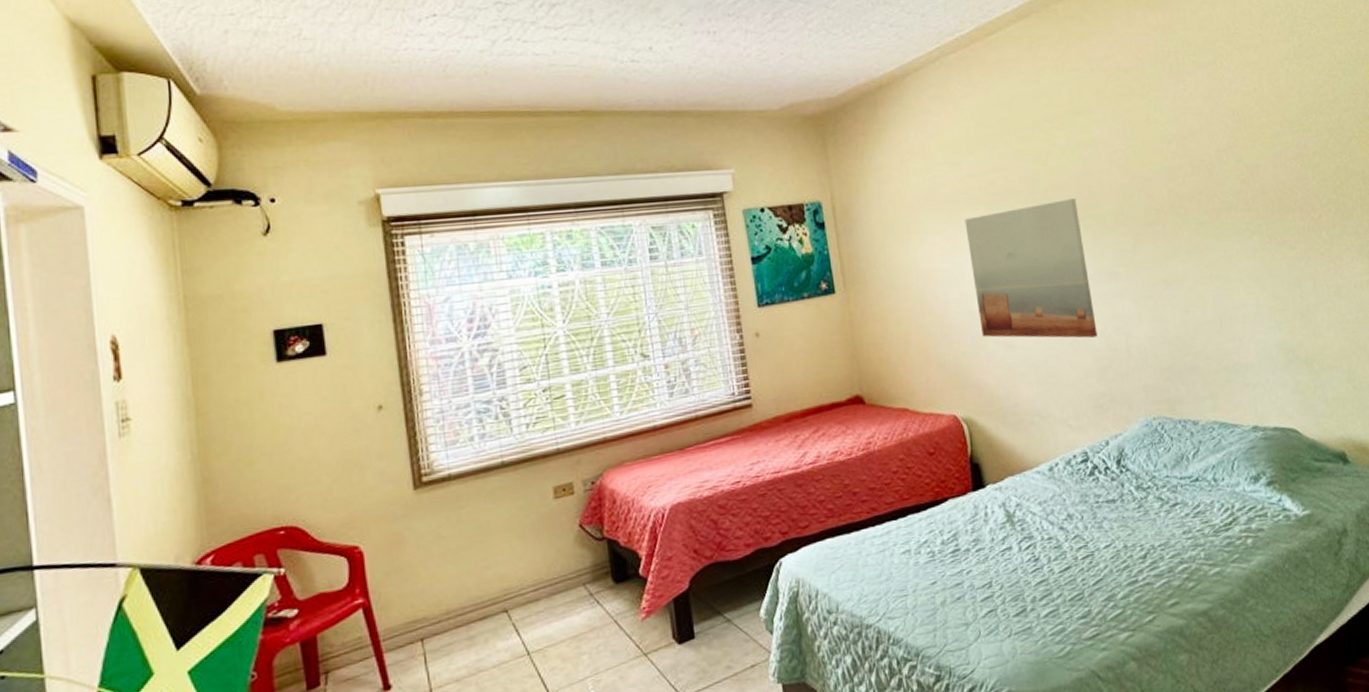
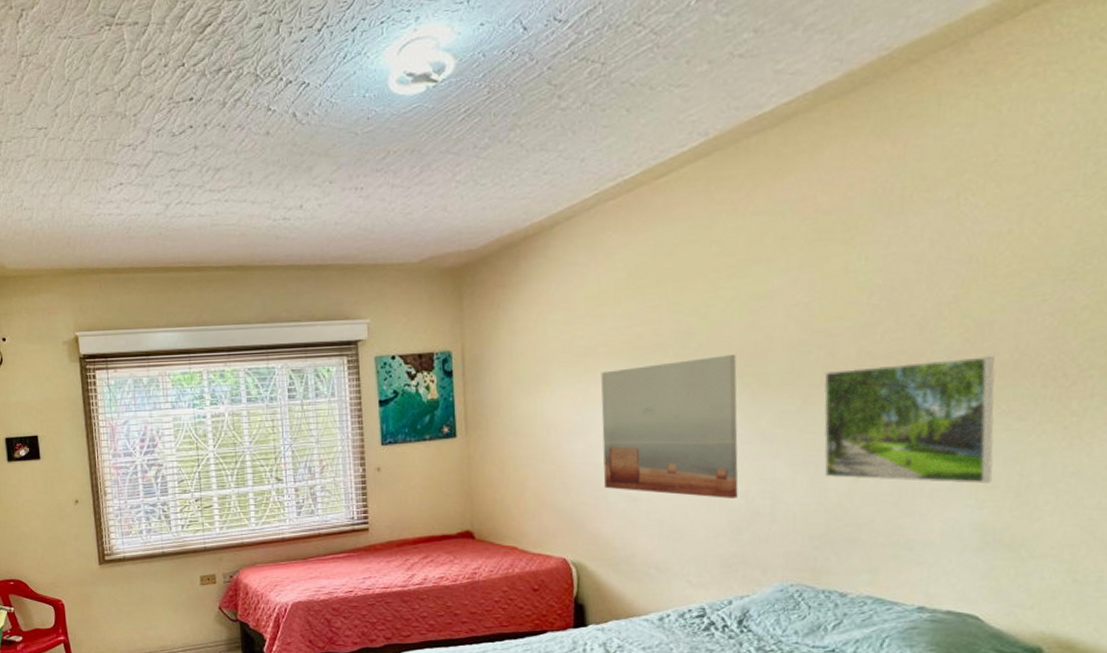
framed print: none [1147,194,1283,311] -> present [823,355,996,484]

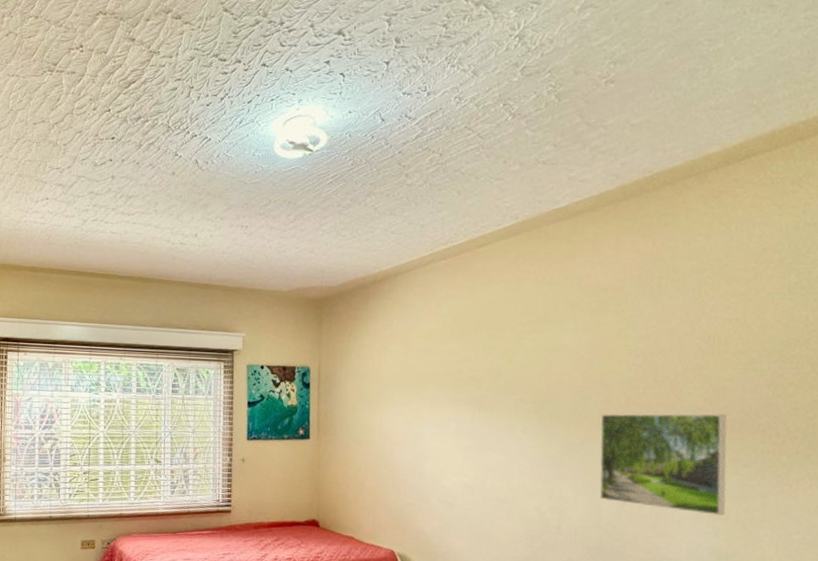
wall art: present [600,355,739,498] -> none [427,392,535,511]

